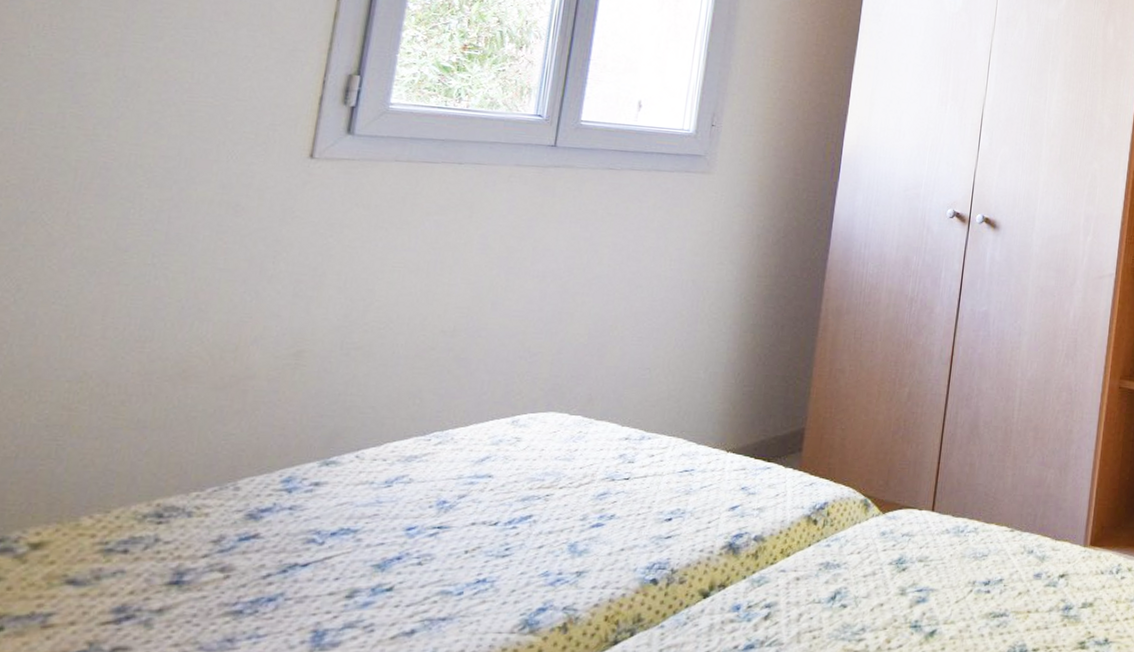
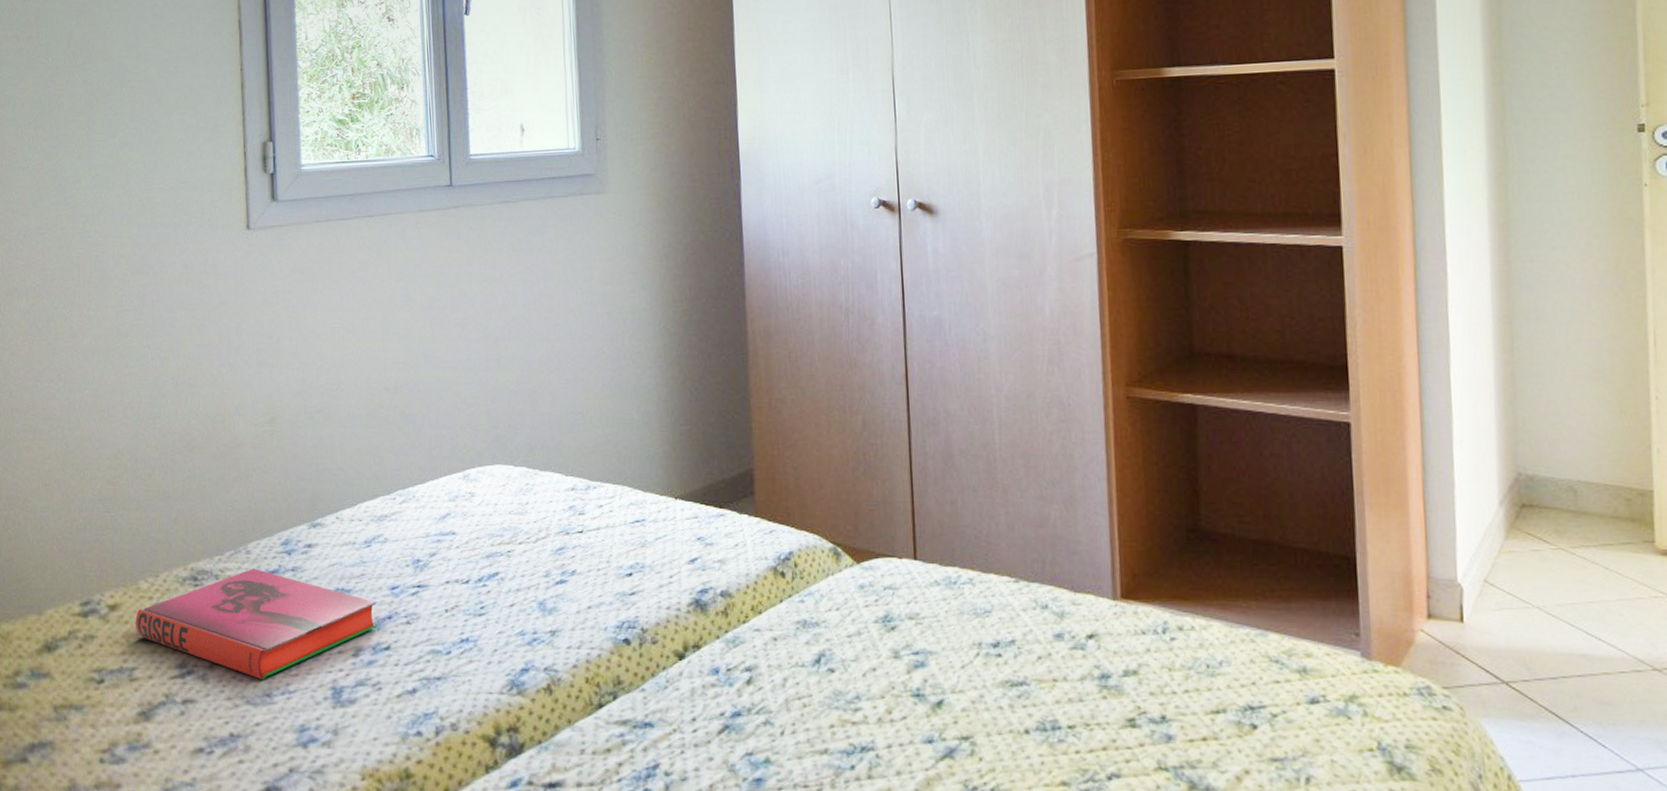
hardback book: none [63,506,386,624] -> present [135,569,377,680]

